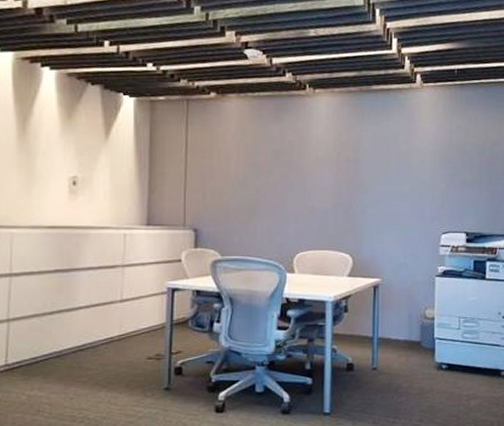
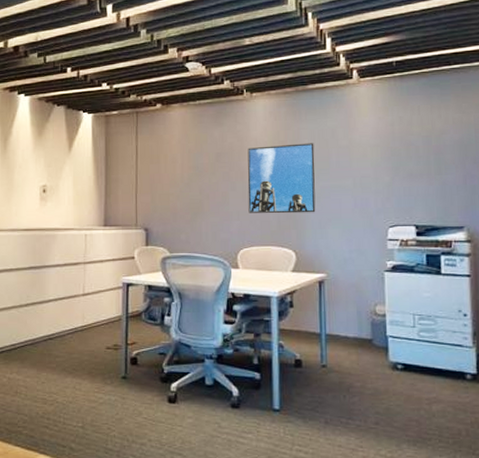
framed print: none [306,146,376,218] -> present [247,143,316,214]

